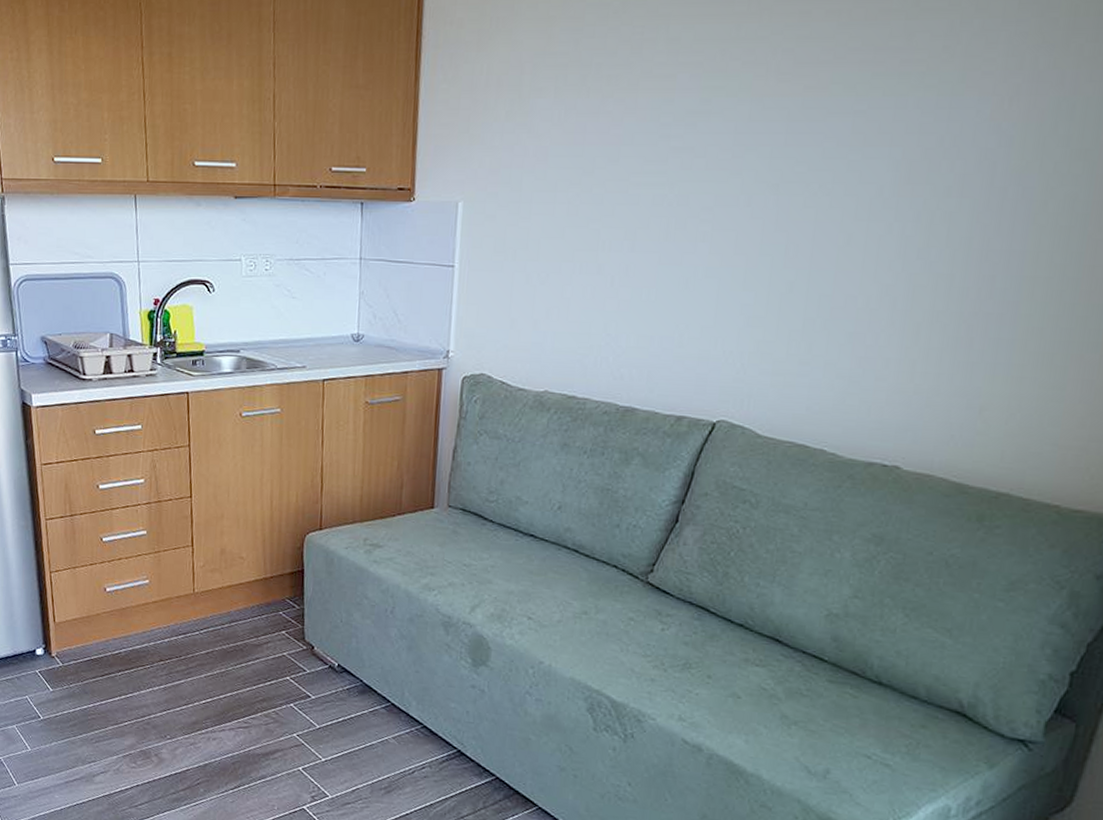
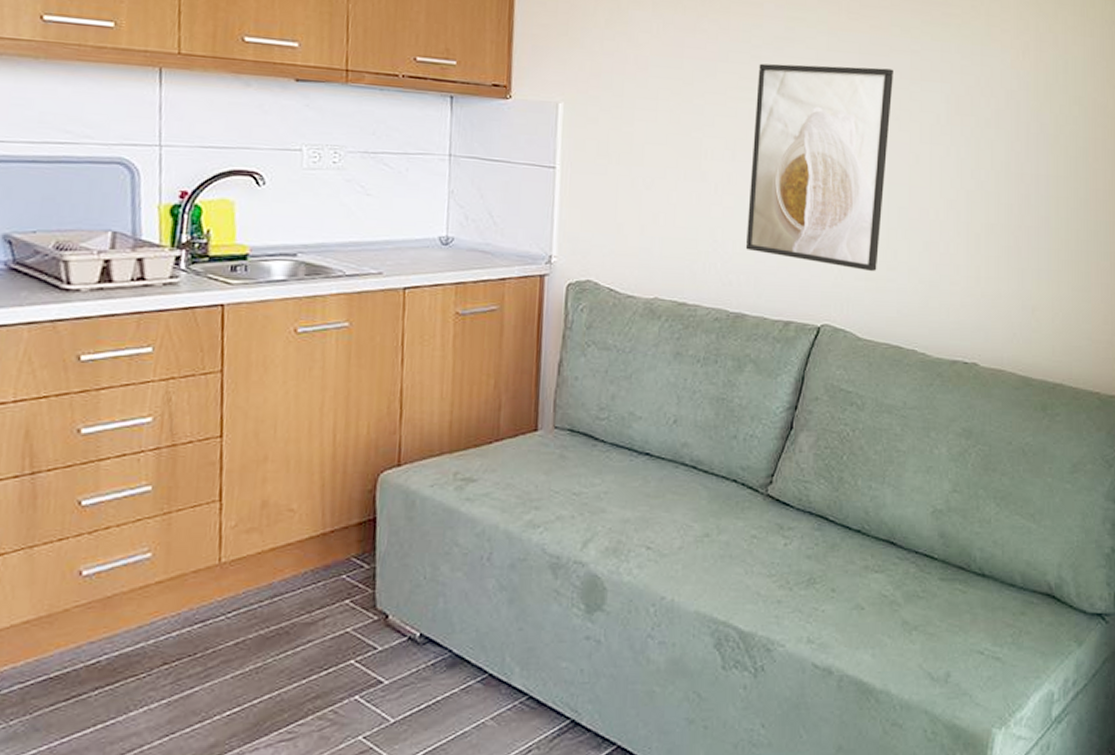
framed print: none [639,136,829,366] -> present [745,63,893,272]

